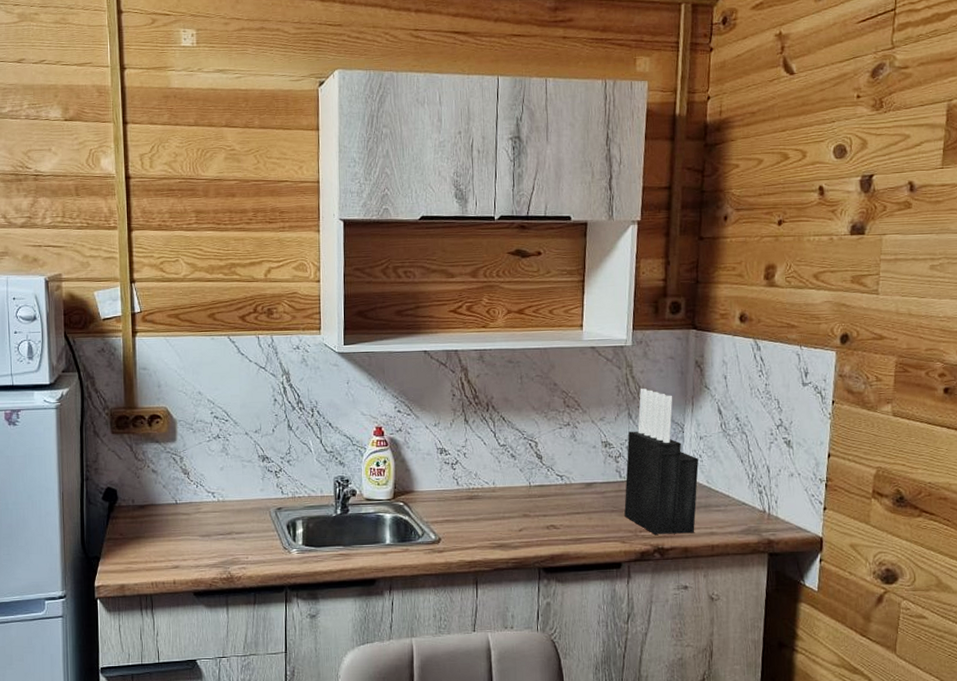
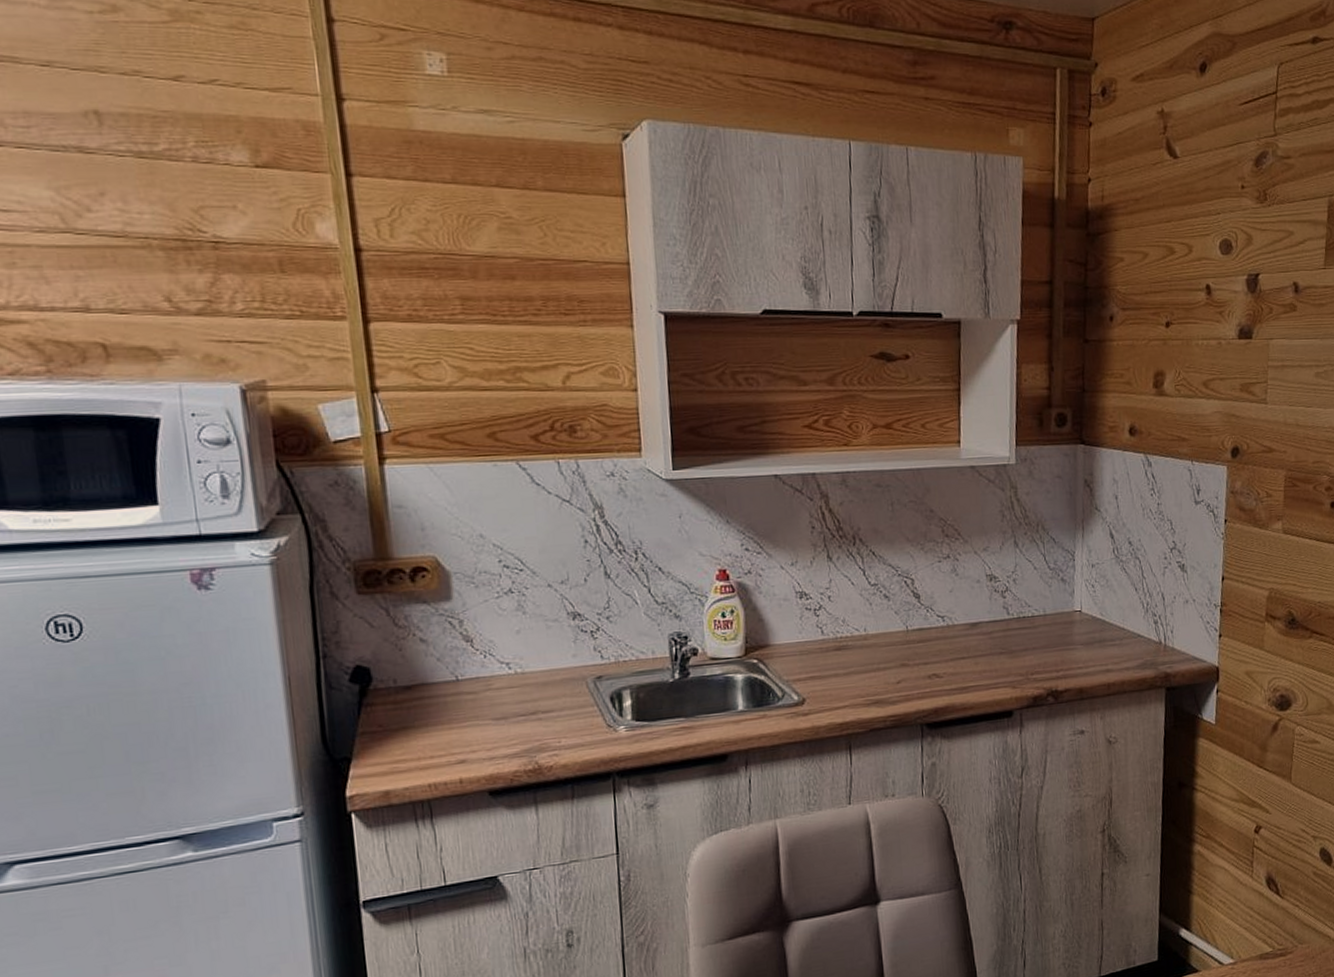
knife block: present [624,389,699,534] -> none [1013,513,1092,676]

